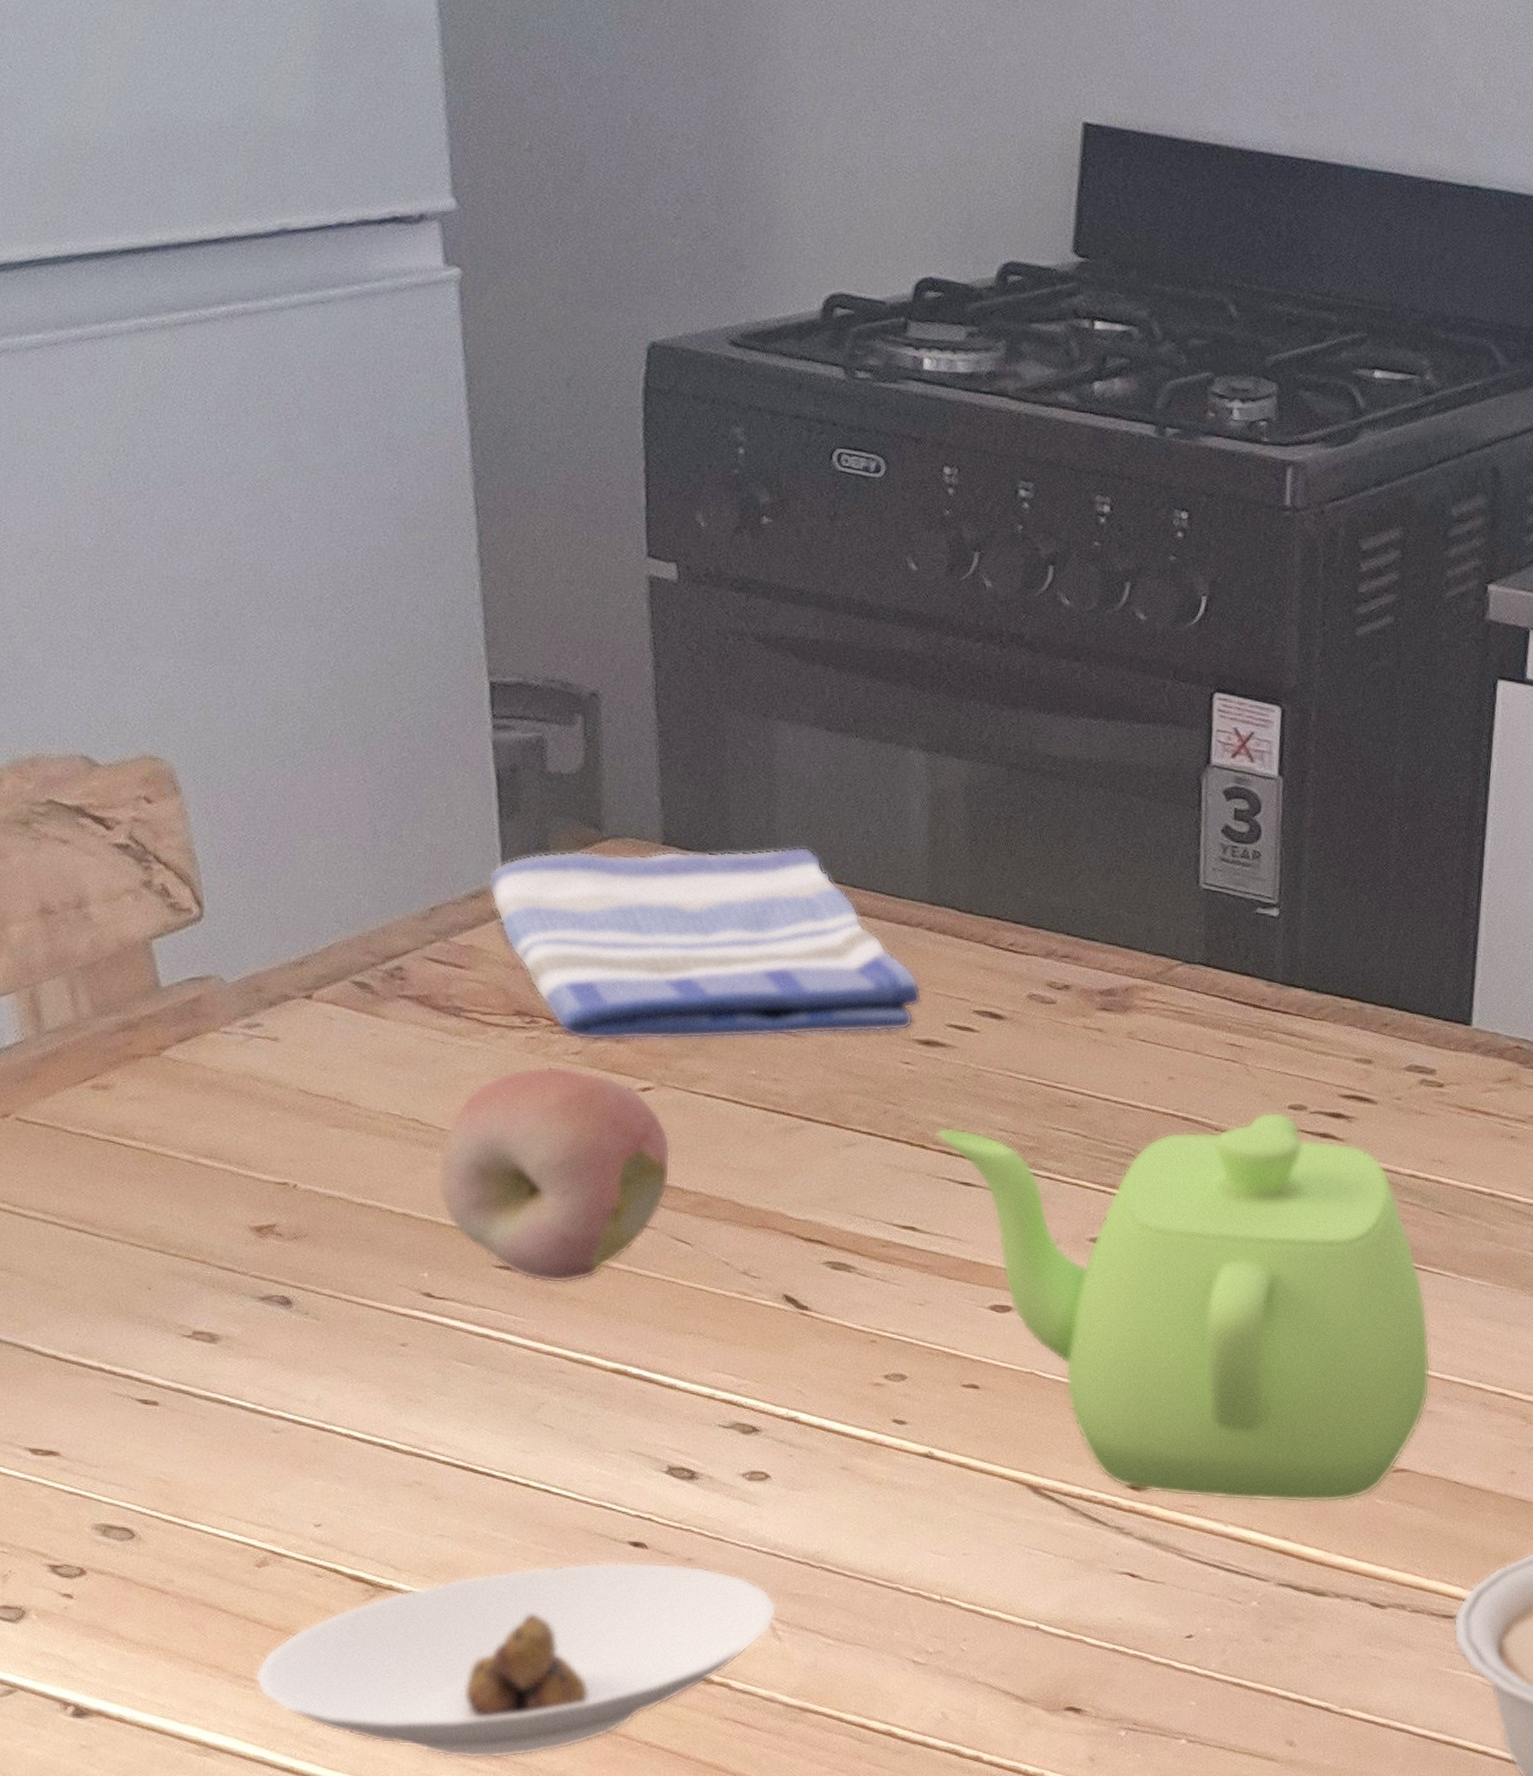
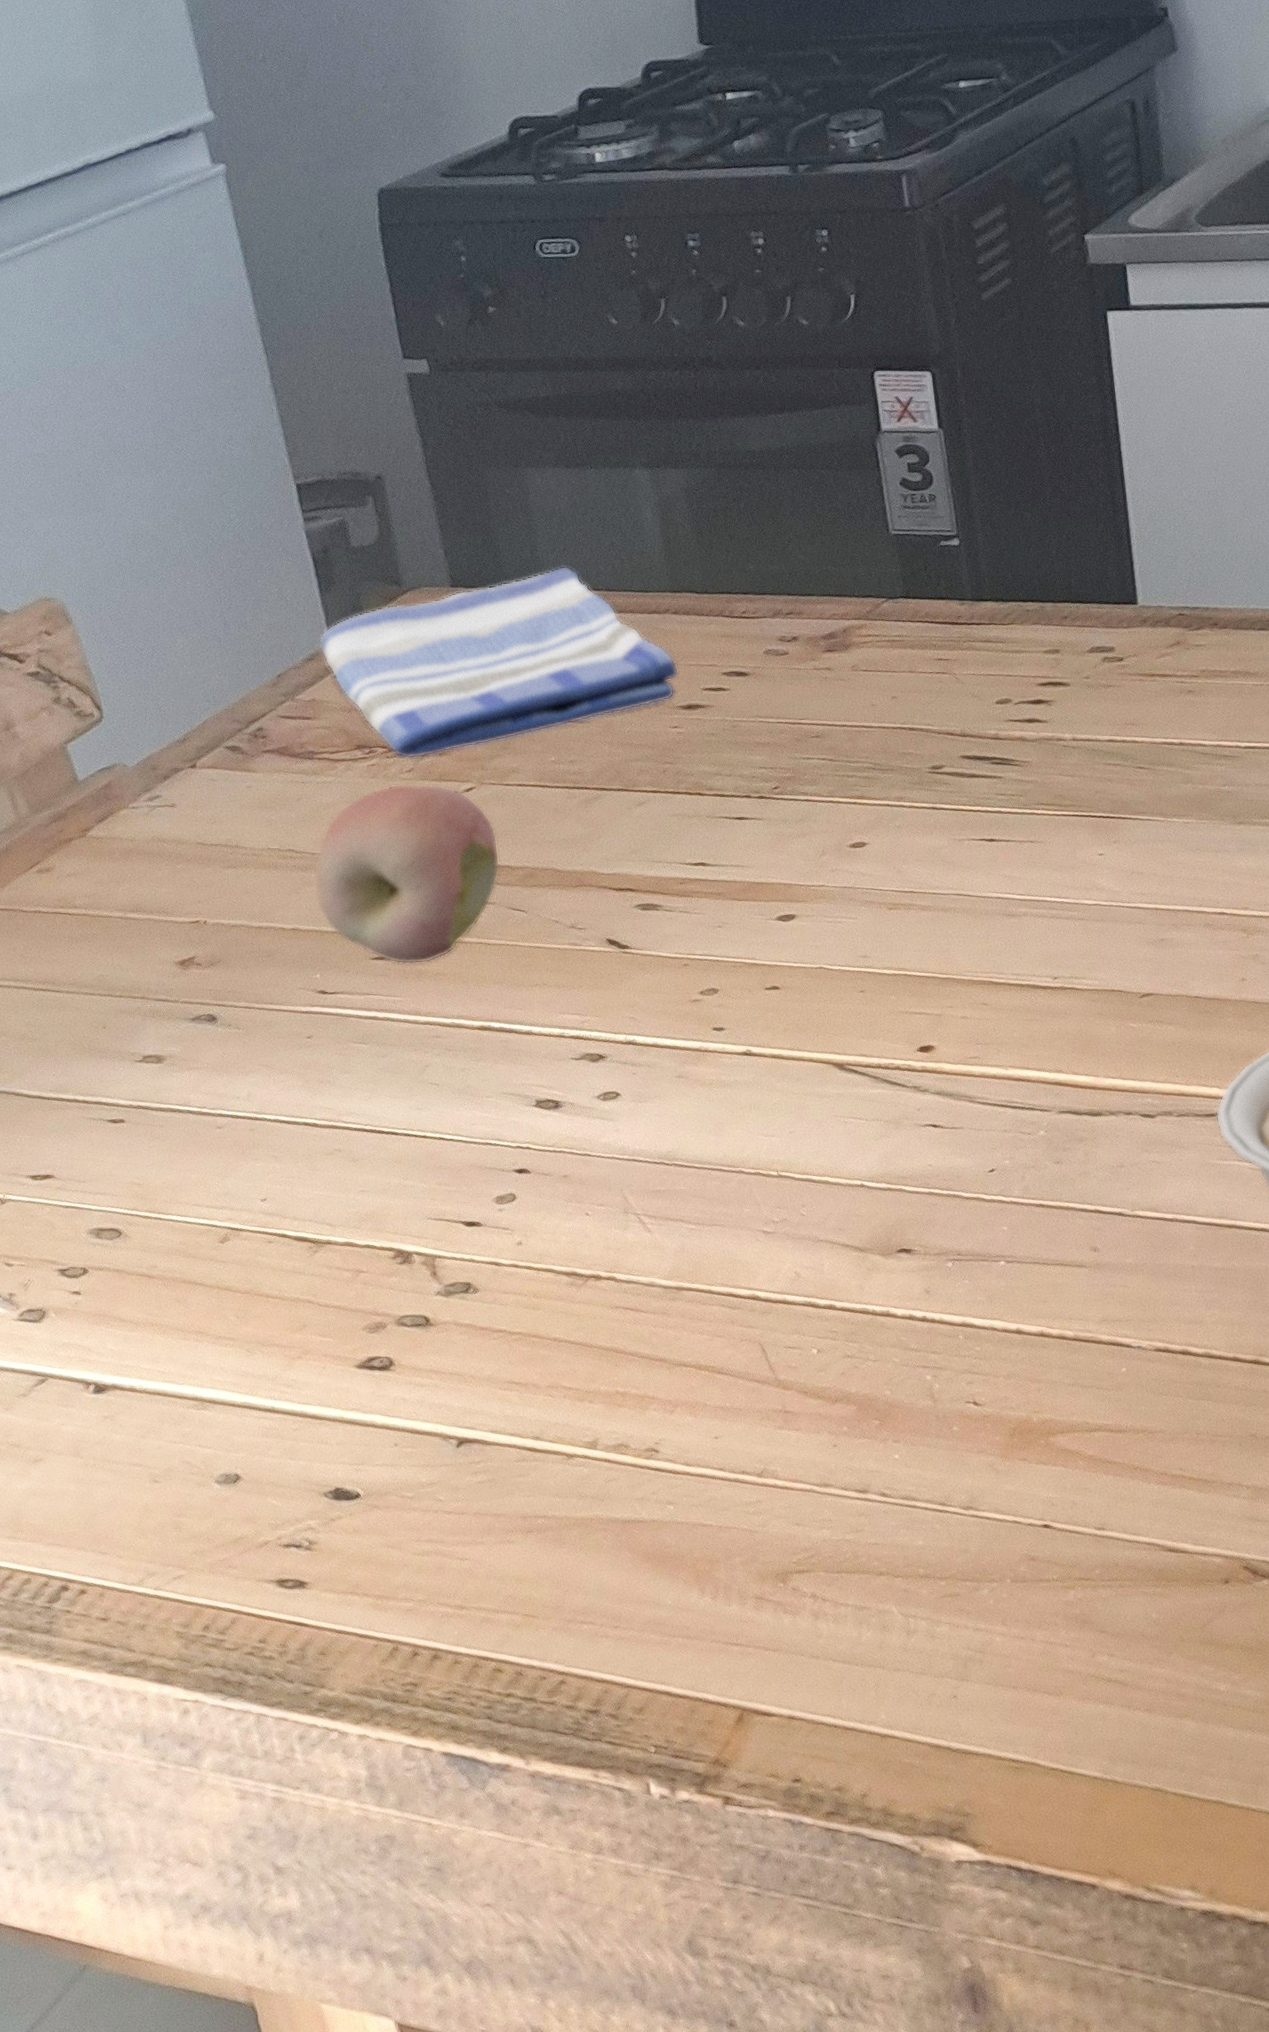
saucer: present [254,1561,778,1760] -> none [231,1180,644,1378]
teapot: present [936,1111,1431,1503] -> none [709,708,1159,1052]

